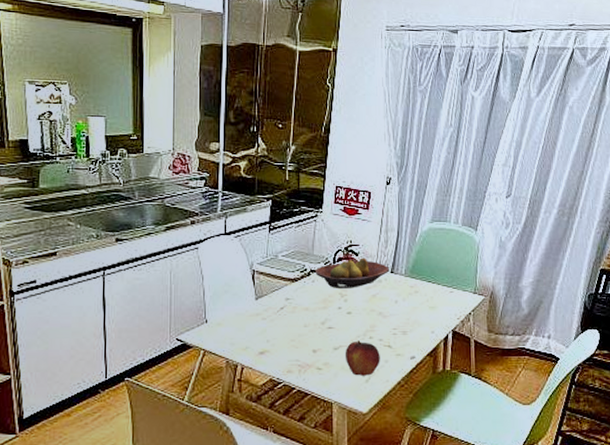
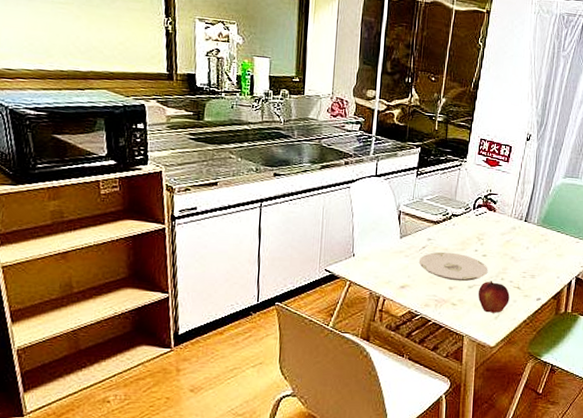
plate: none [278,312,354,343] -> present [419,251,488,282]
fruit bowl: present [315,258,390,290] -> none [456,206,524,234]

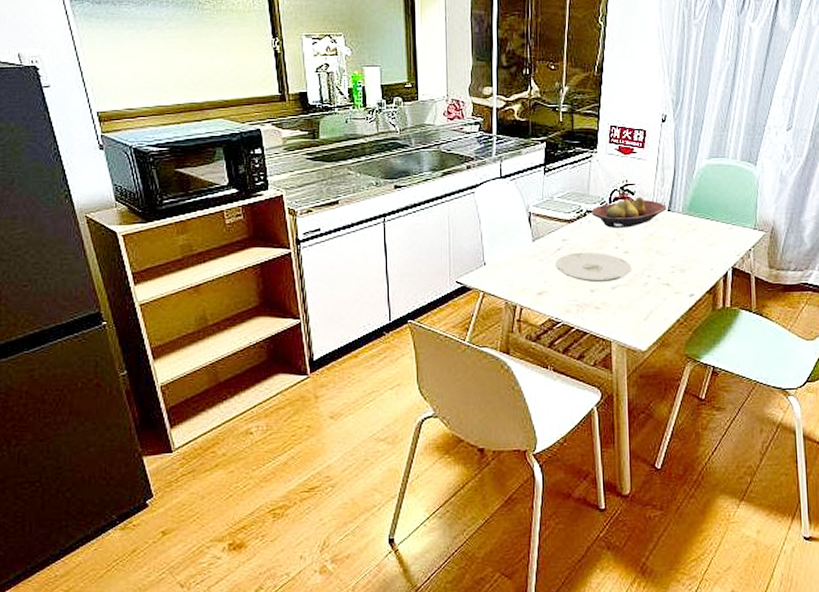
fruit bowl: none [456,206,524,234] -> present [591,196,667,229]
fruit: present [478,281,510,313] -> none [622,279,659,314]

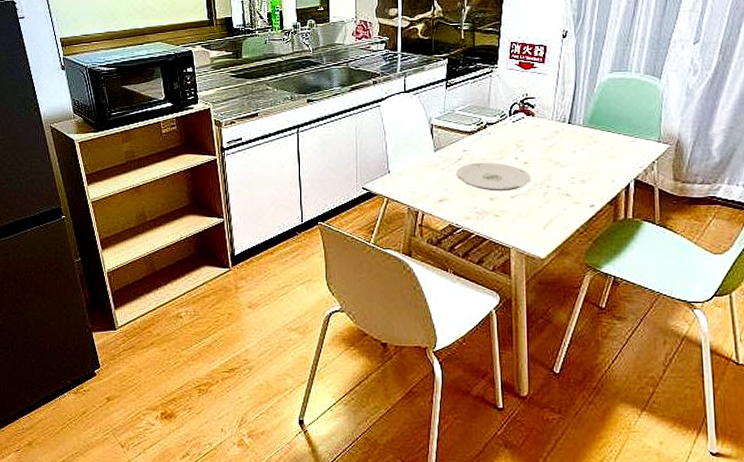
fruit bowl: present [591,196,667,229] -> none [491,110,567,141]

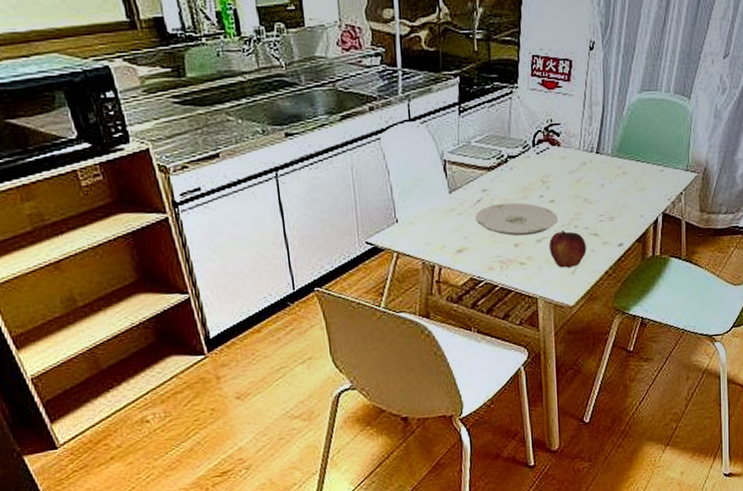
fruit: none [522,189,558,223] -> present [548,230,587,268]

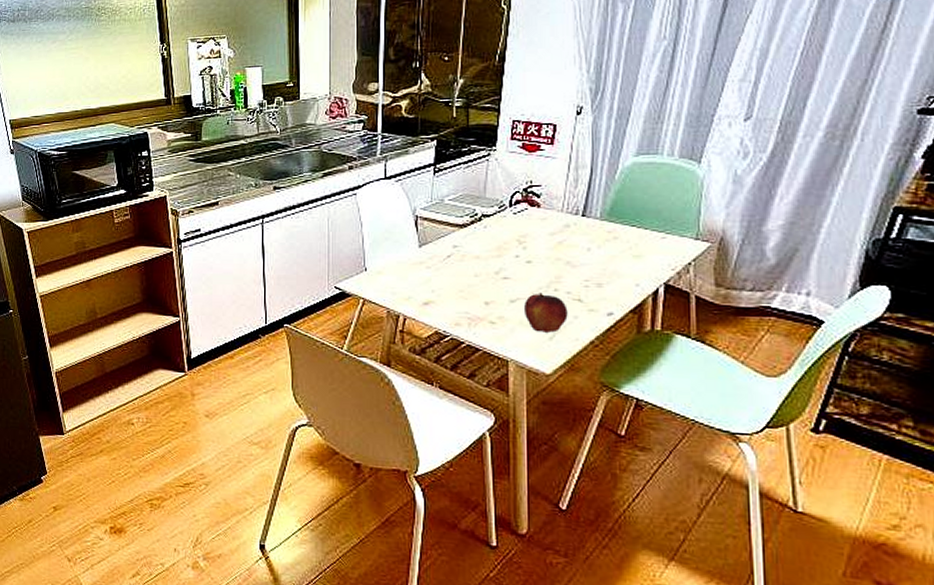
plate: present [475,202,558,236] -> none [445,260,535,295]

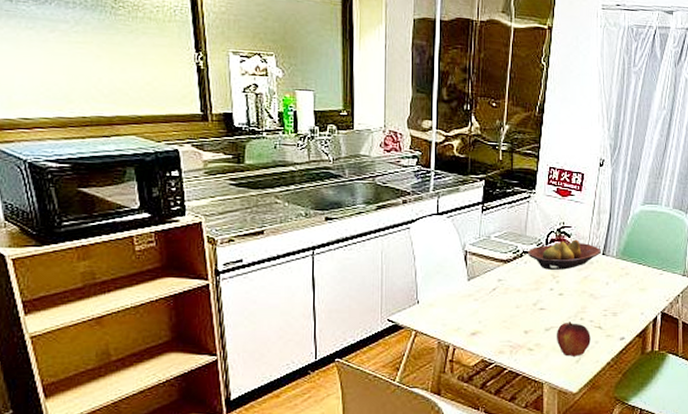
fruit bowl: none [488,199,580,236] -> present [528,239,601,271]

